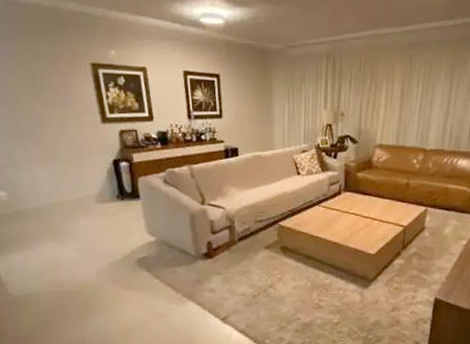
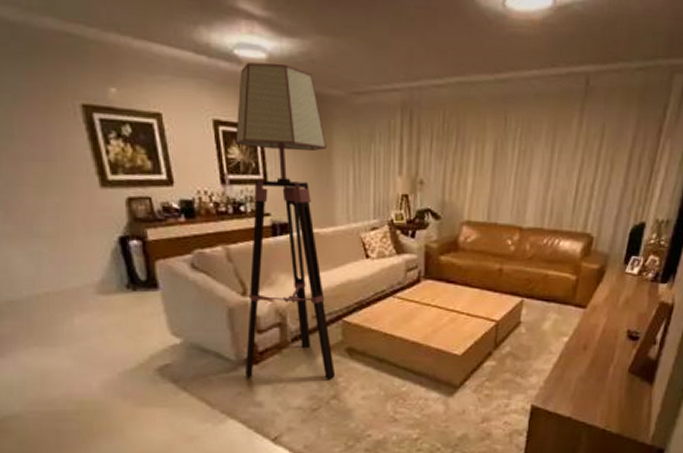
floor lamp: none [199,27,272,272] -> present [235,62,336,379]

